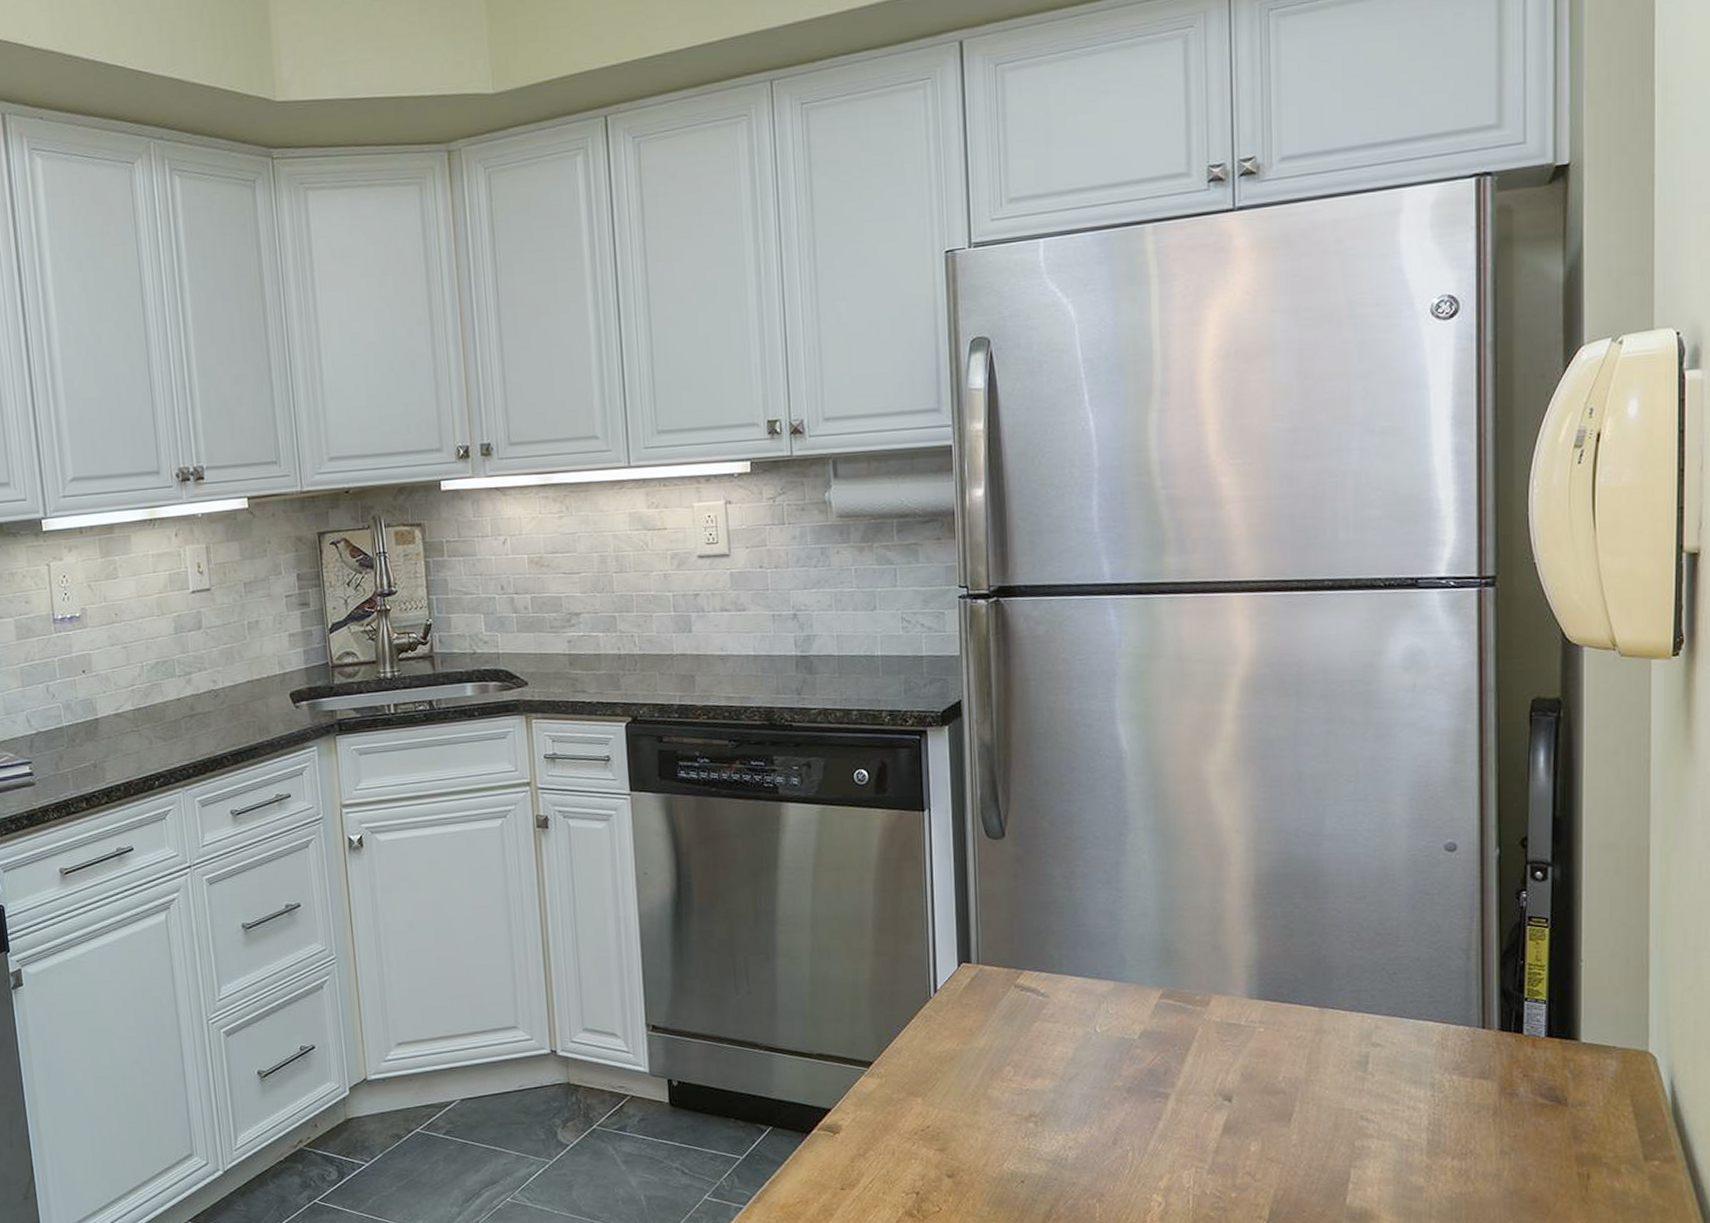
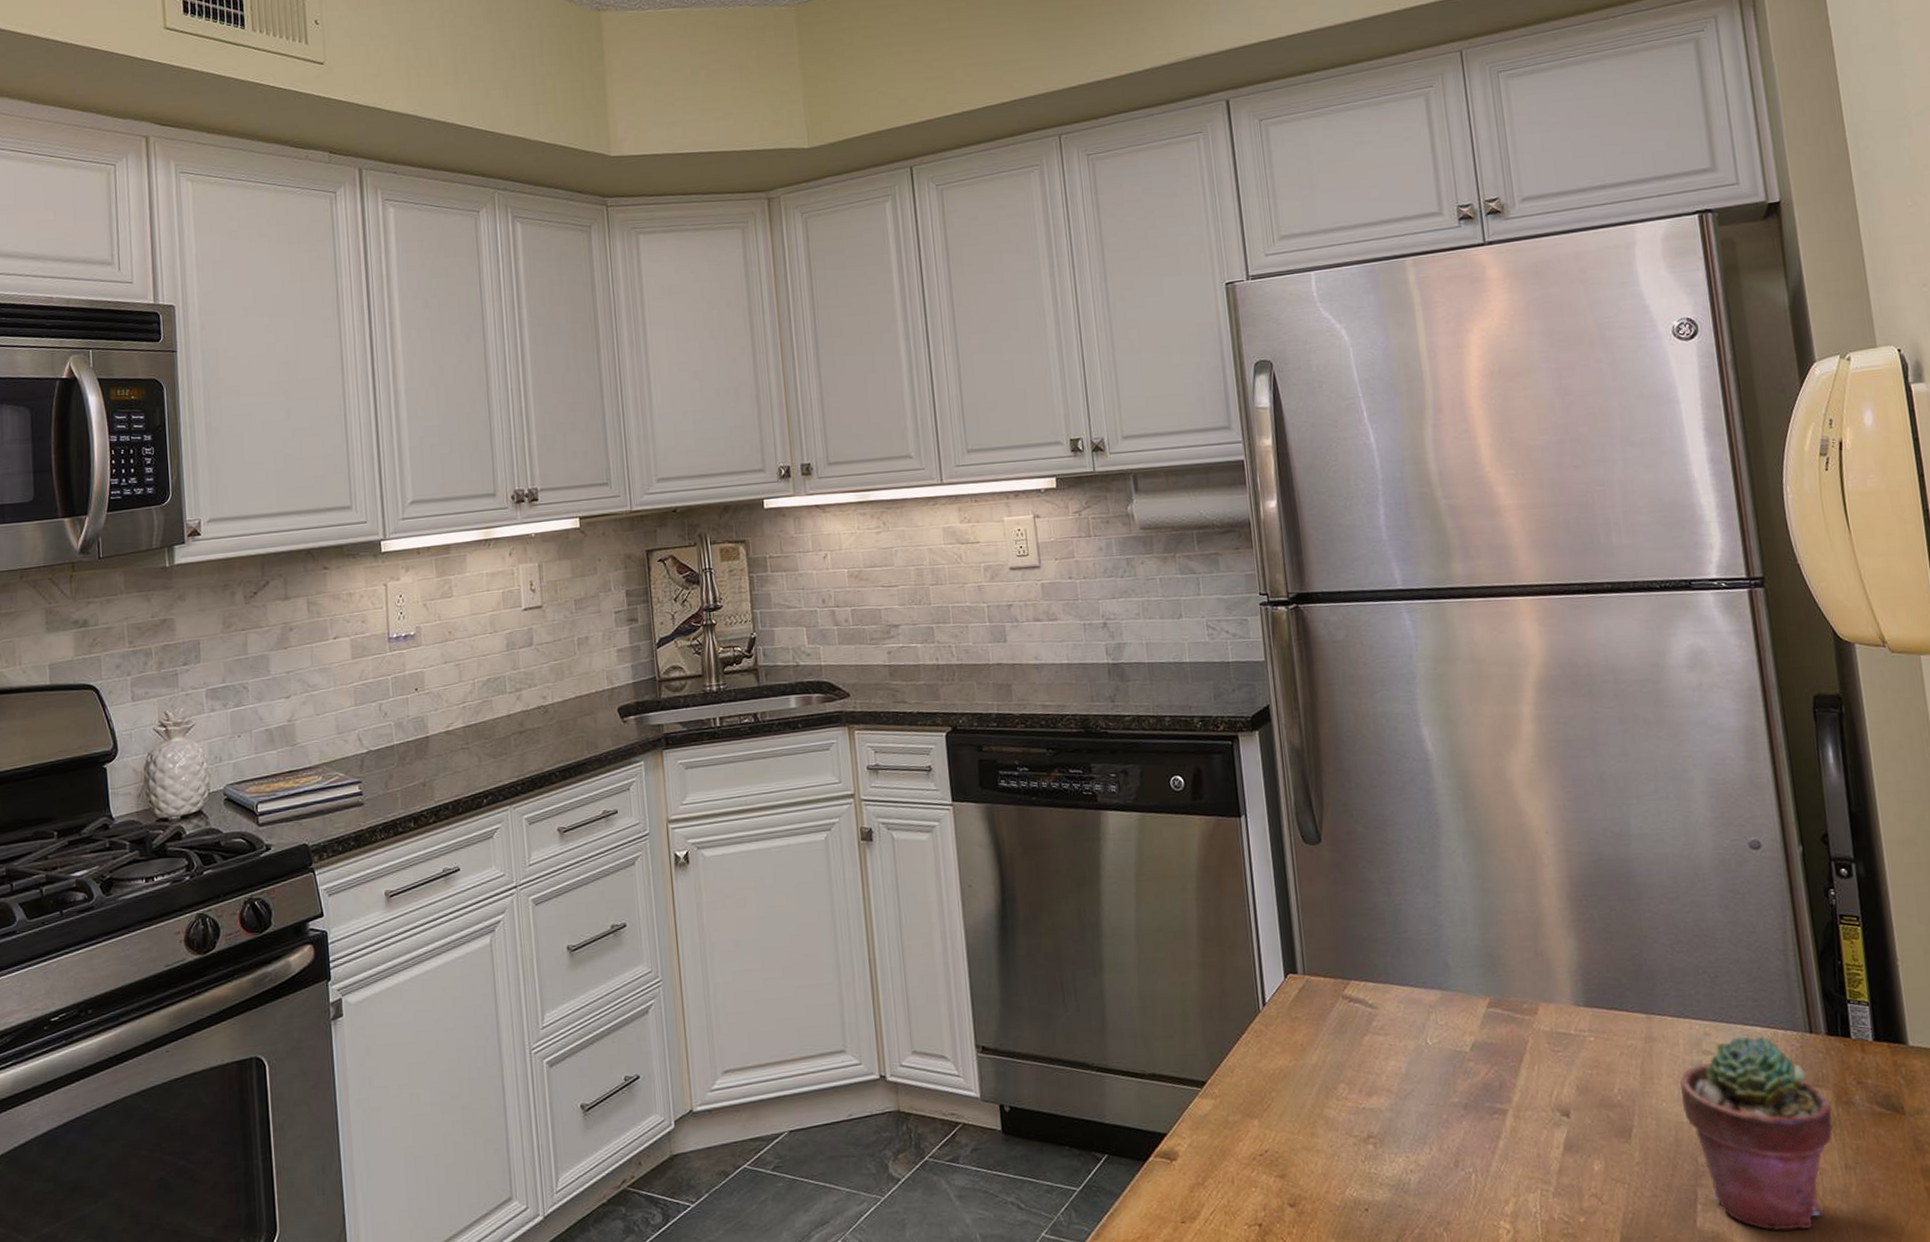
potted succulent: none [1345,1030,1494,1209] -> present [1680,1036,1833,1231]

